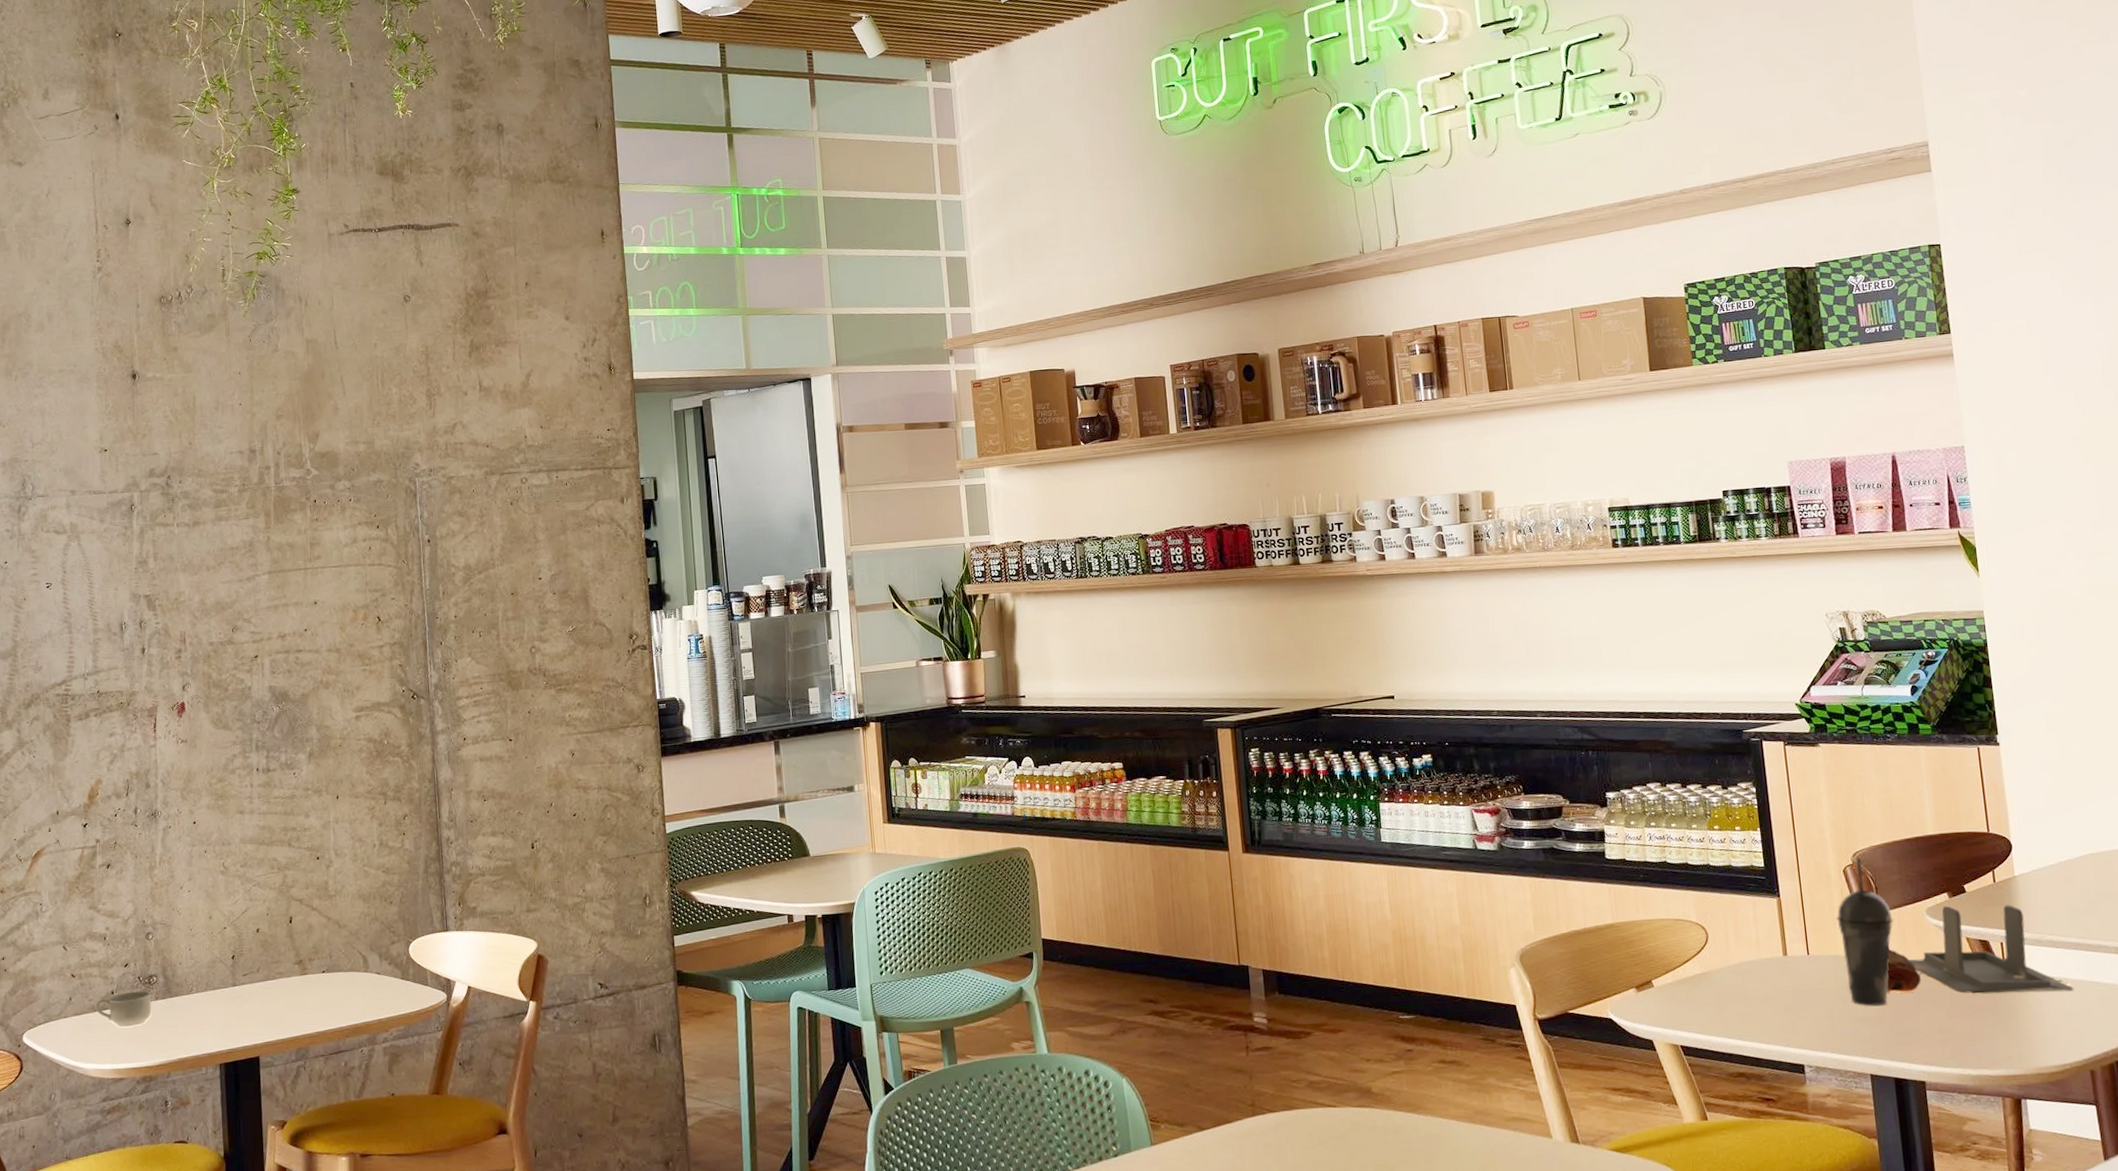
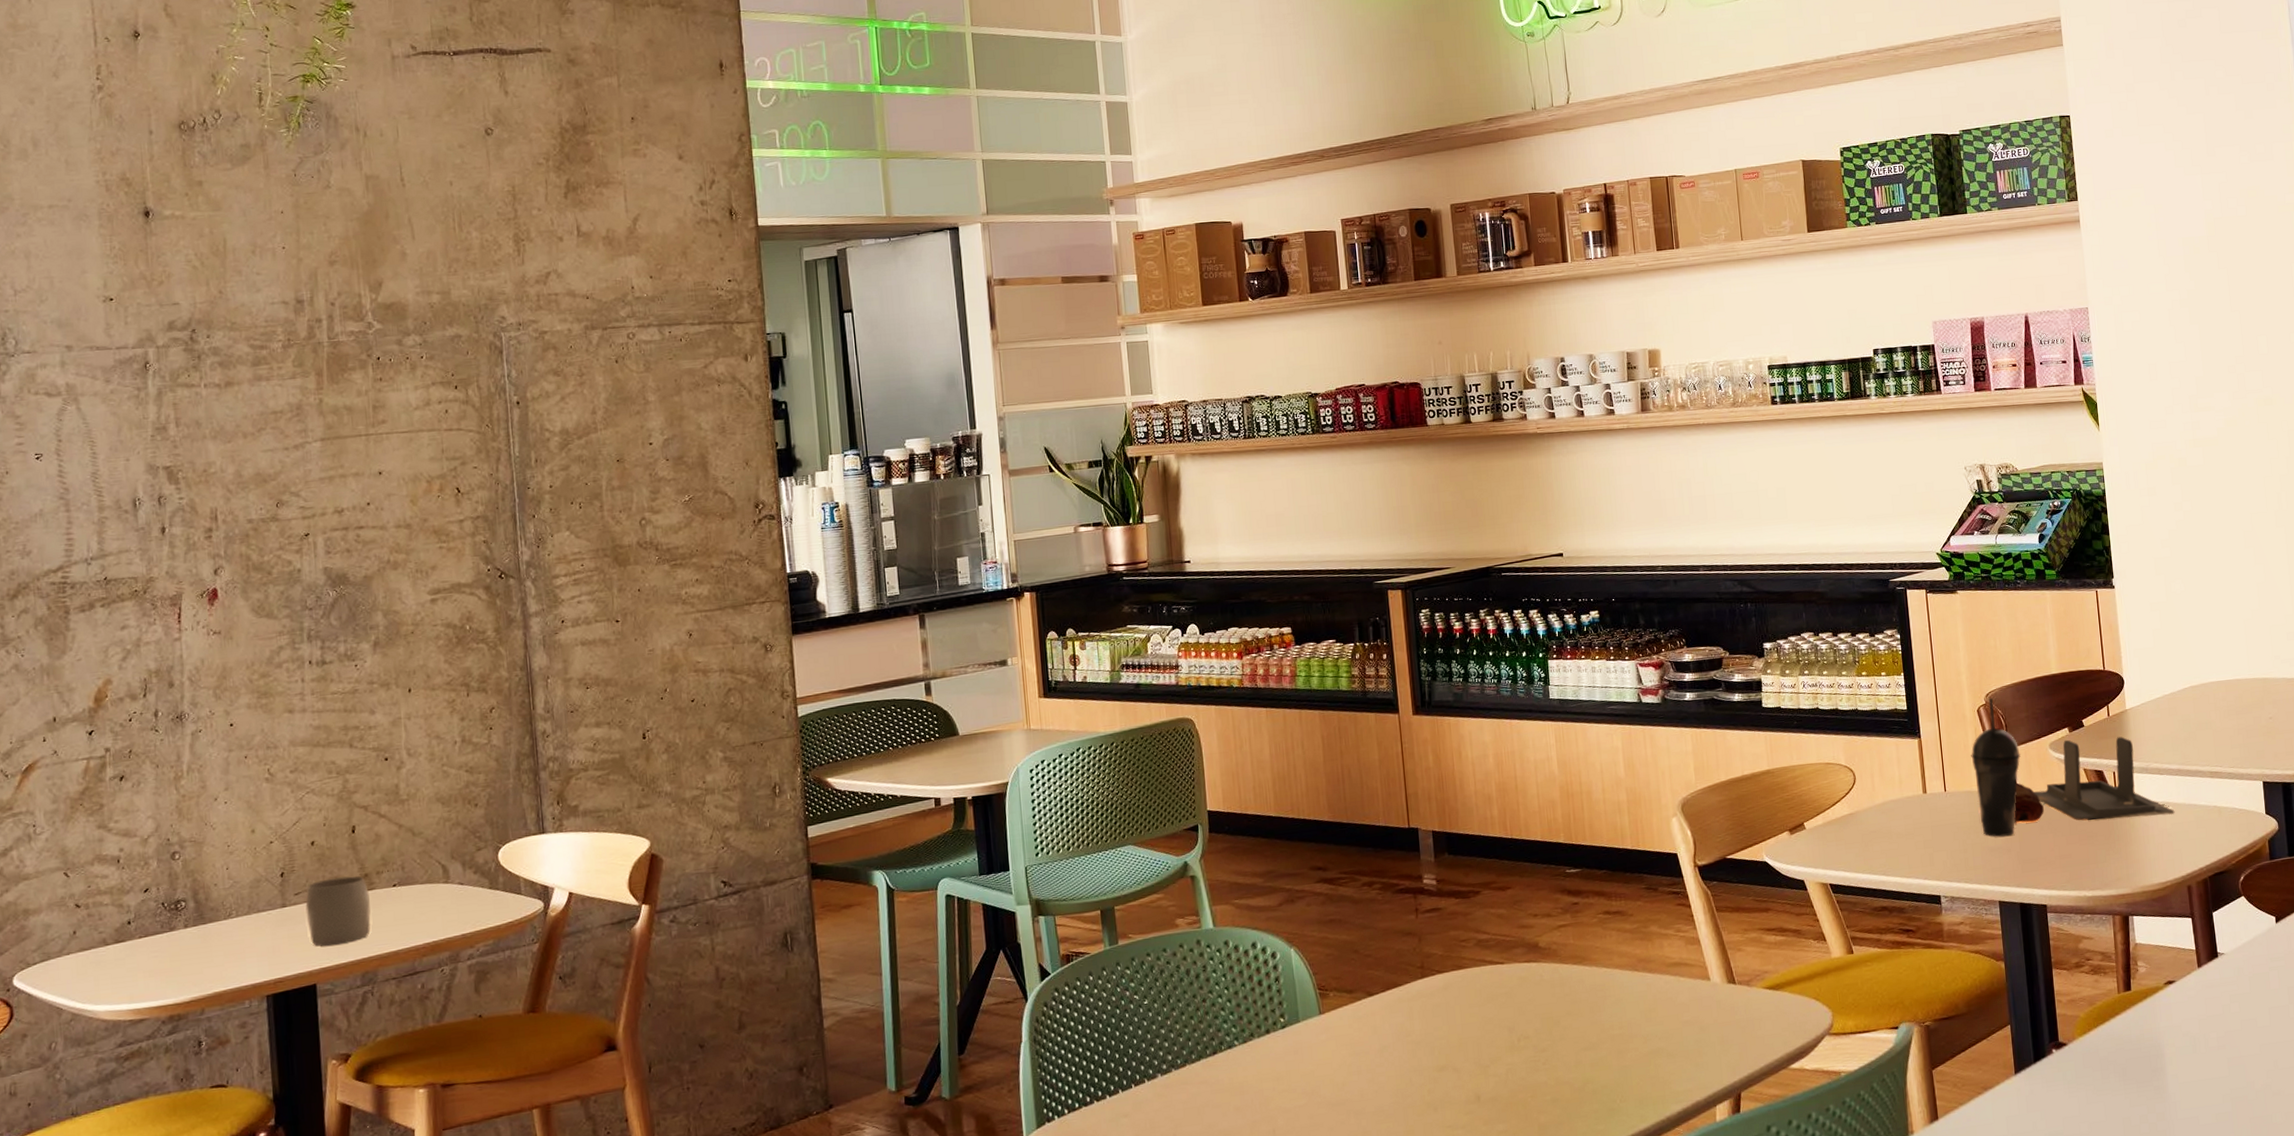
cup: present [95,990,152,1027] -> none [107,918,180,961]
mug: none [251,961,304,1023] -> present [305,876,371,946]

